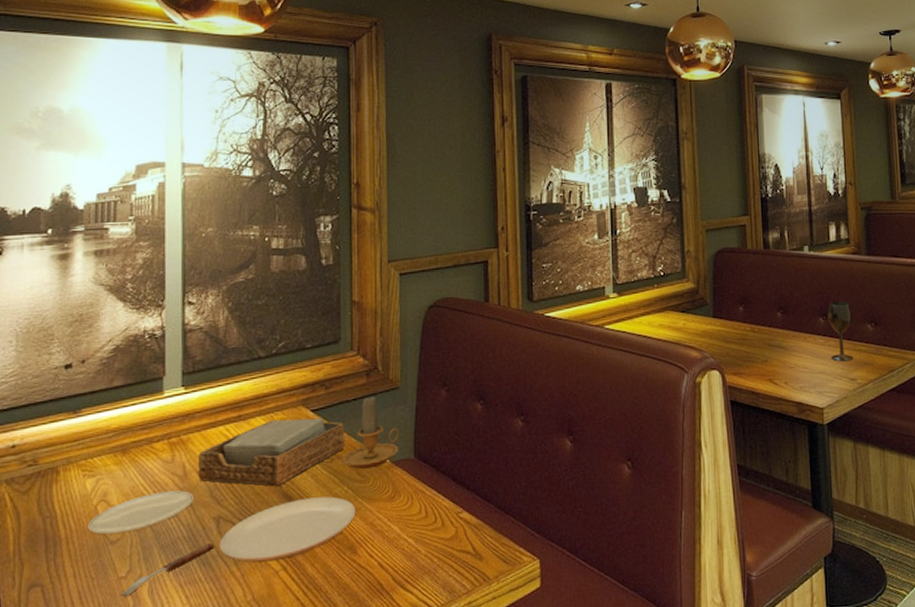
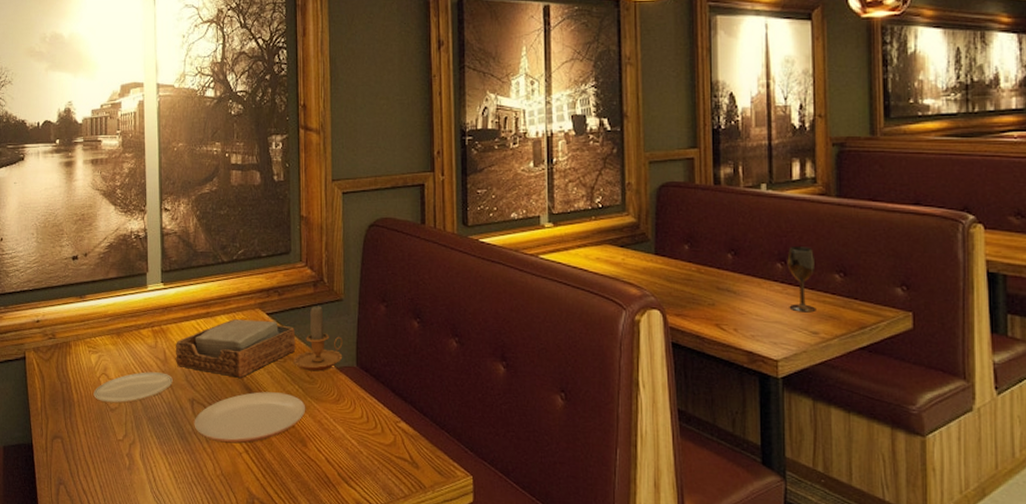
fork: present [121,544,215,597] -> none [119,421,190,457]

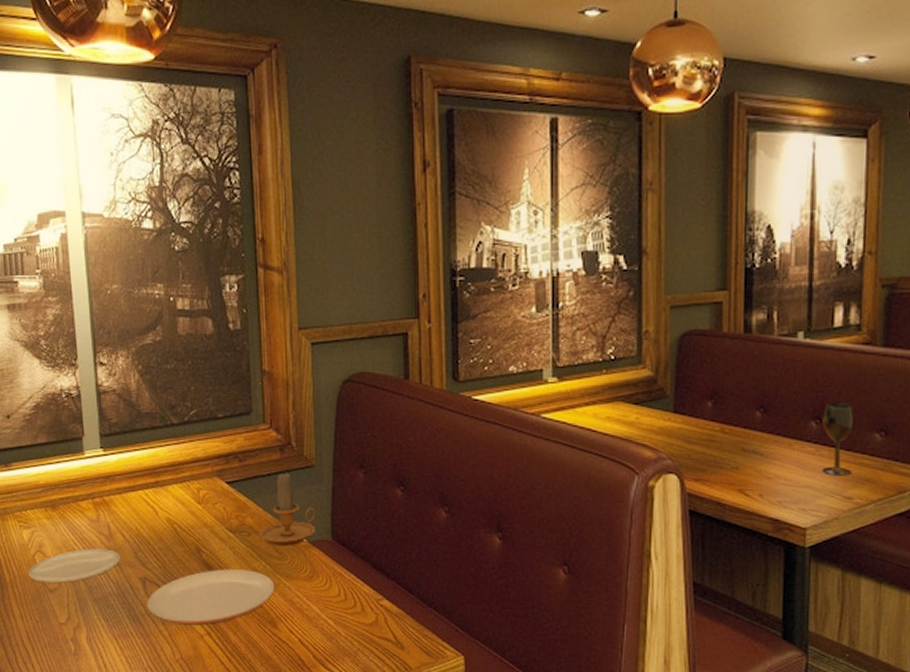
napkin holder: present [176,319,296,378] -> none [121,489,261,554]

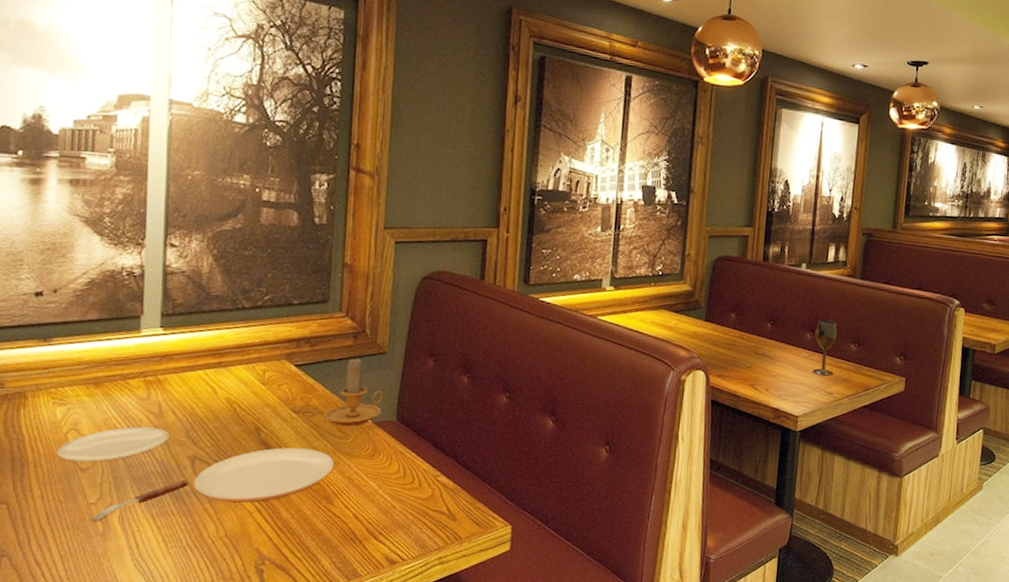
fork: none [63,602,143,642] -> present [90,481,189,522]

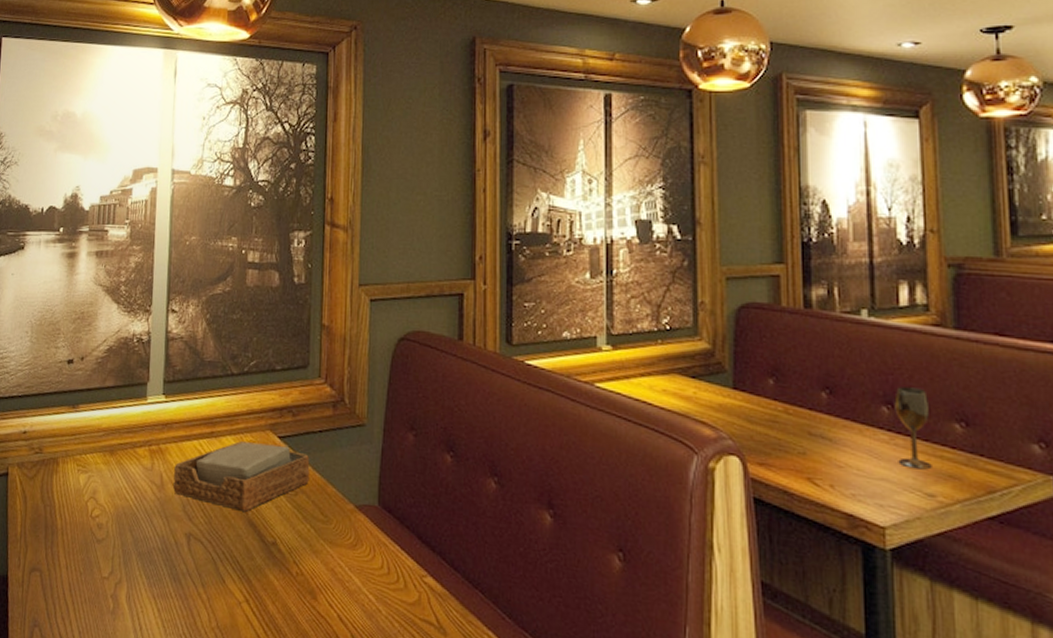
plate: present [57,427,169,463] -> none [79,498,169,534]
fork: present [90,481,189,522] -> none [103,559,185,598]
napkin holder: none [174,370,328,433] -> present [173,441,310,512]
plate: present [193,447,335,503] -> none [189,529,318,591]
candle: present [323,357,383,426] -> none [306,429,364,509]

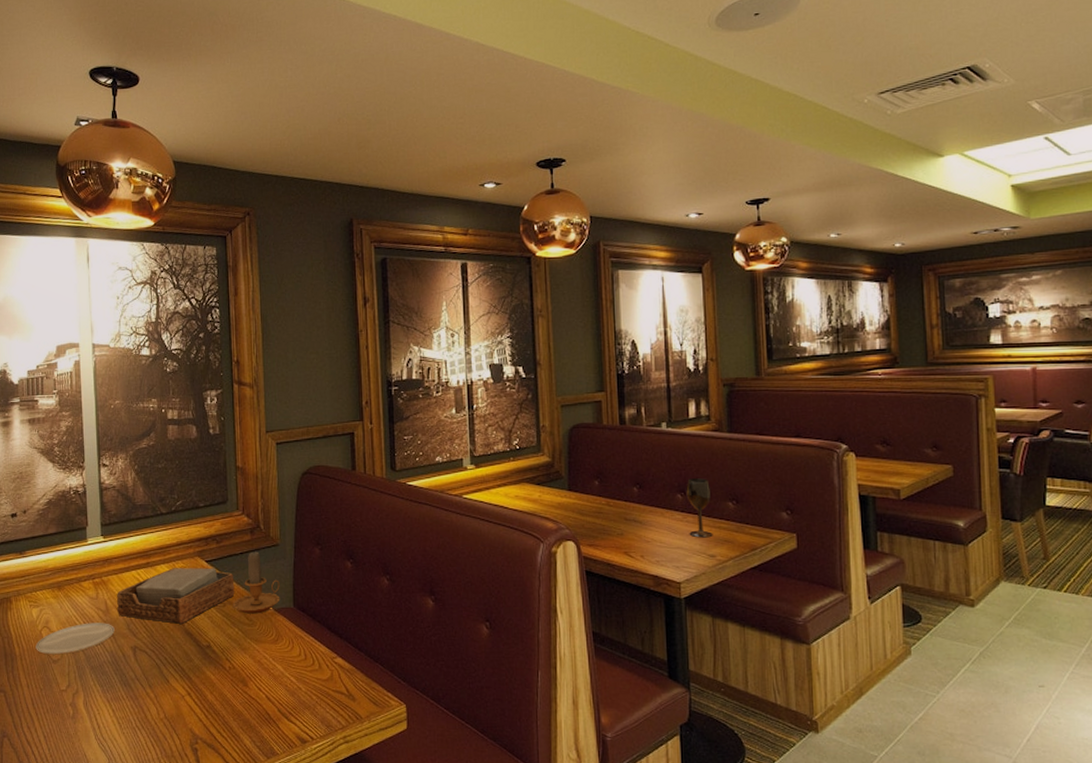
plate: none [79,498,169,534] -> present [35,623,115,655]
candle: none [306,429,364,509] -> present [233,550,280,614]

